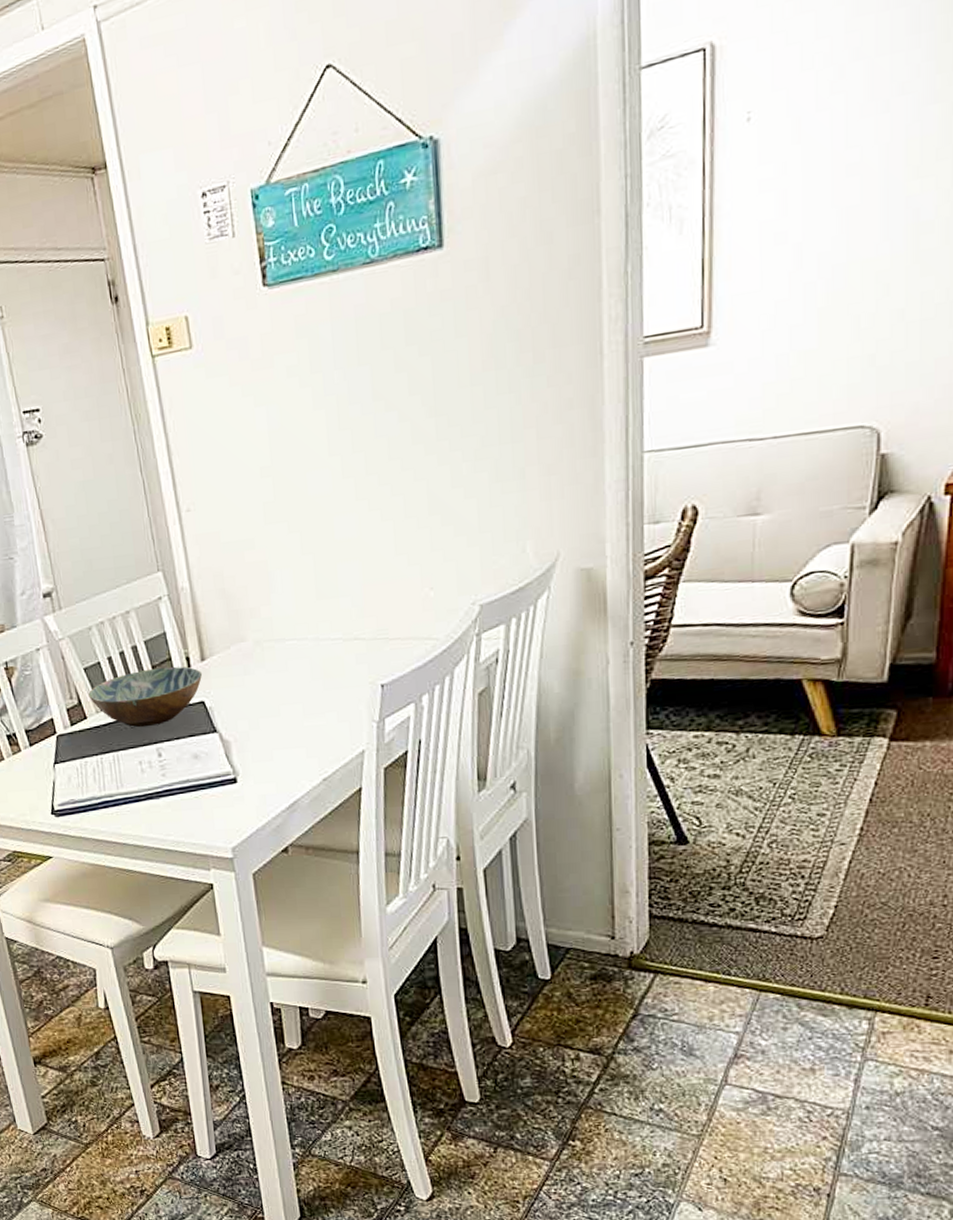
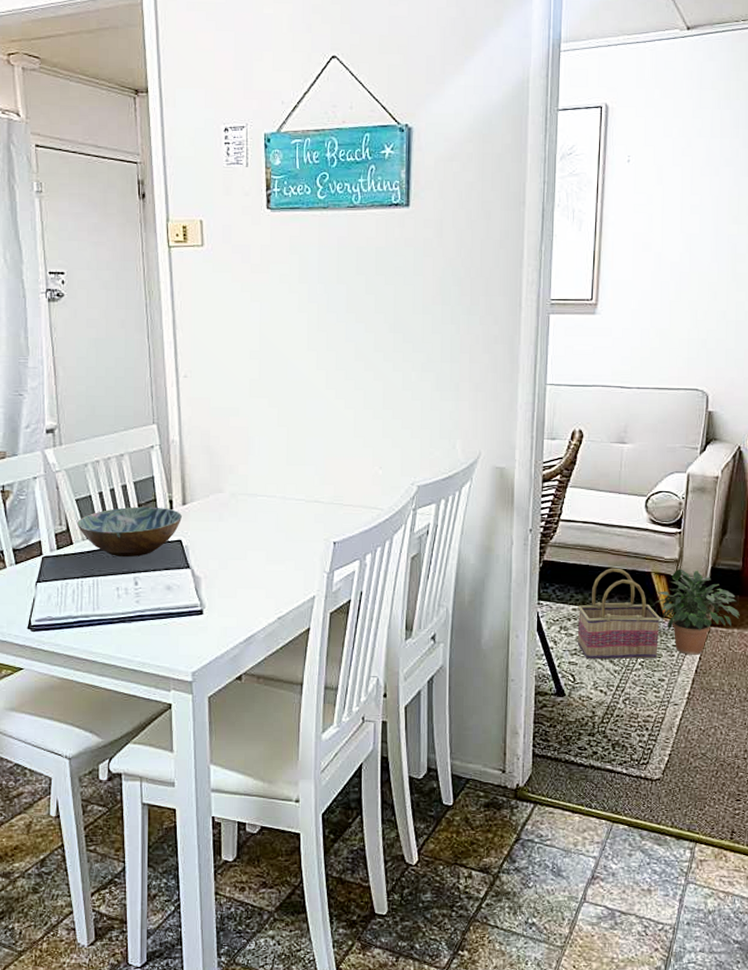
basket: none [700,678,818,797] -> present [577,568,661,660]
potted plant: none [808,667,934,781] -> present [654,566,740,655]

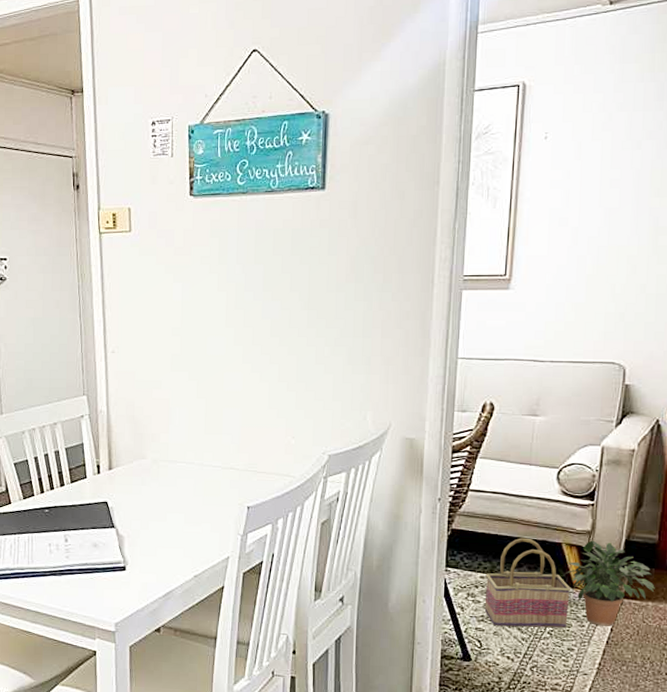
bowl: present [77,506,183,558] -> none [15,470,109,517]

